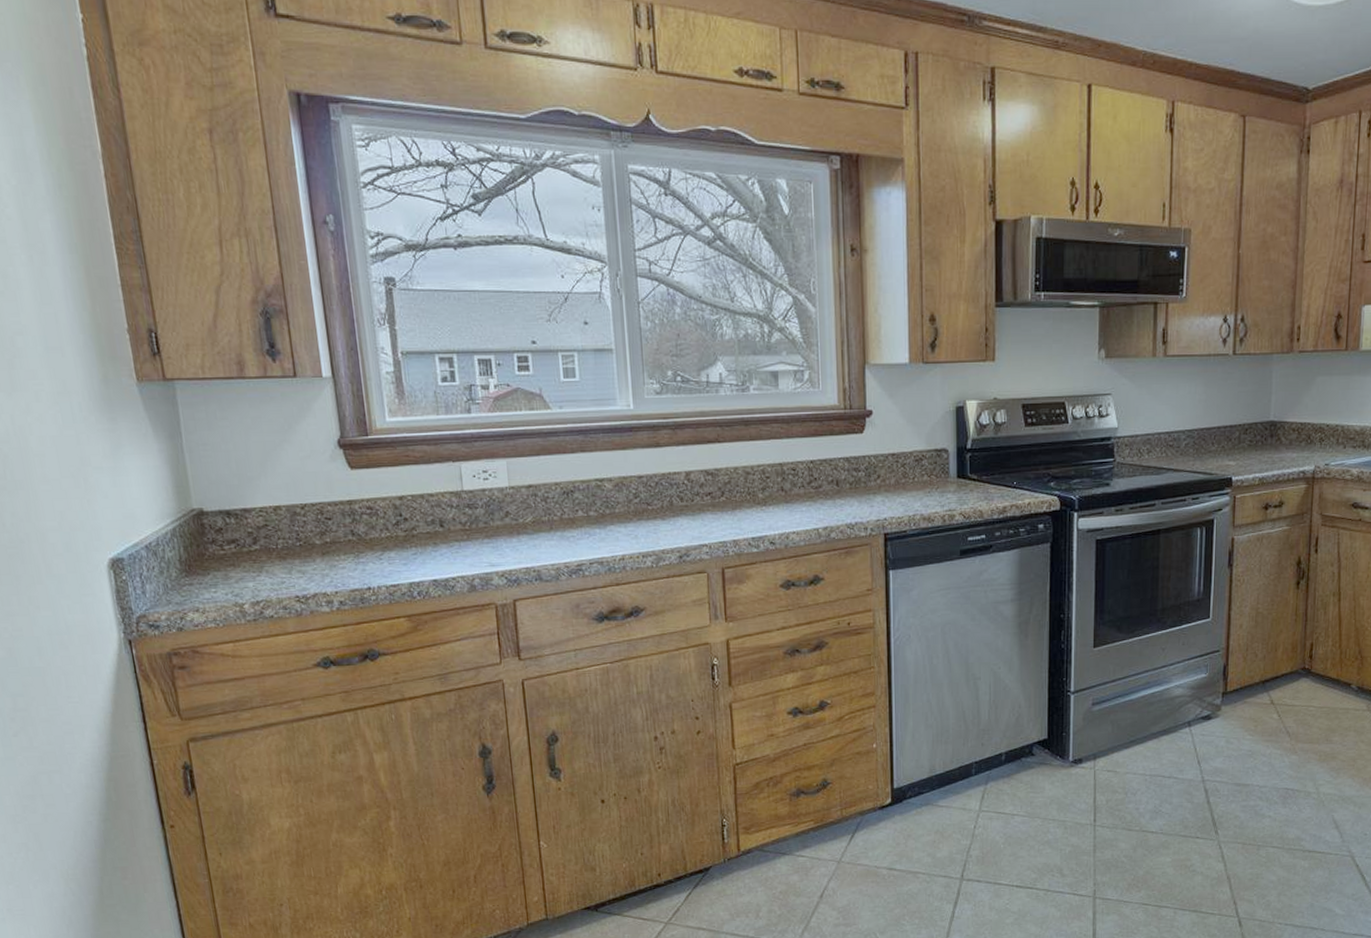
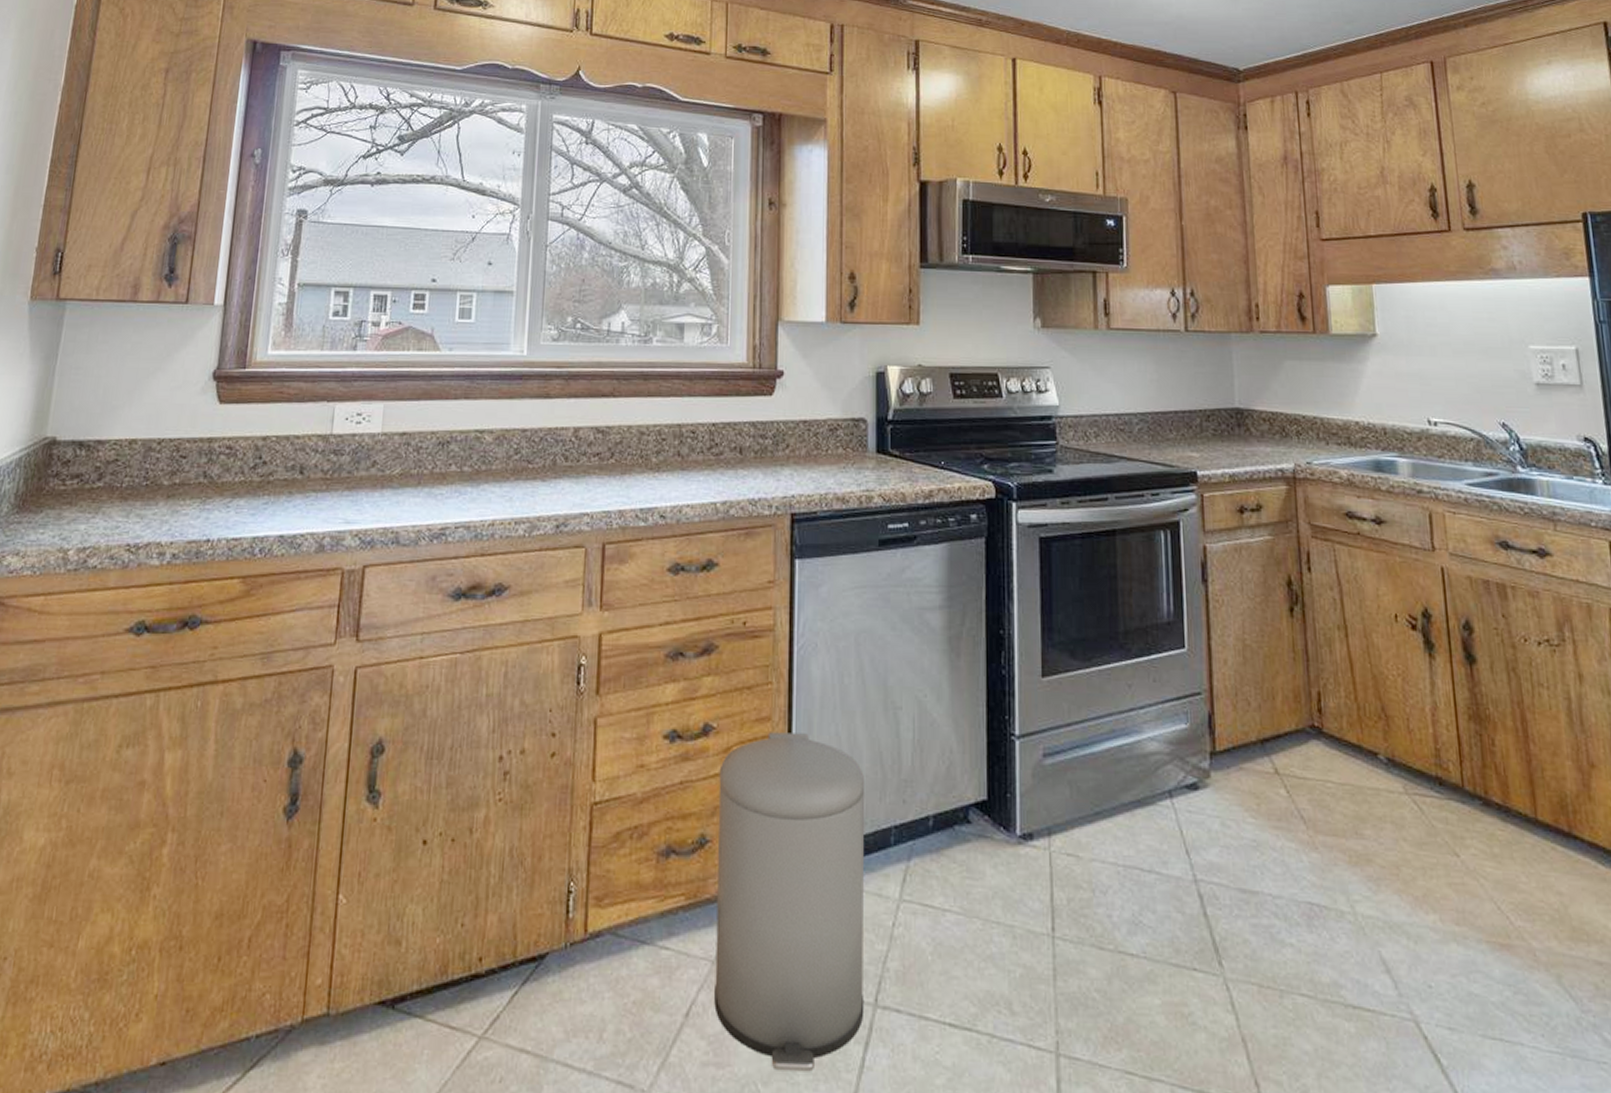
pedal bin: none [835,702,954,925] -> present [714,732,866,1072]

